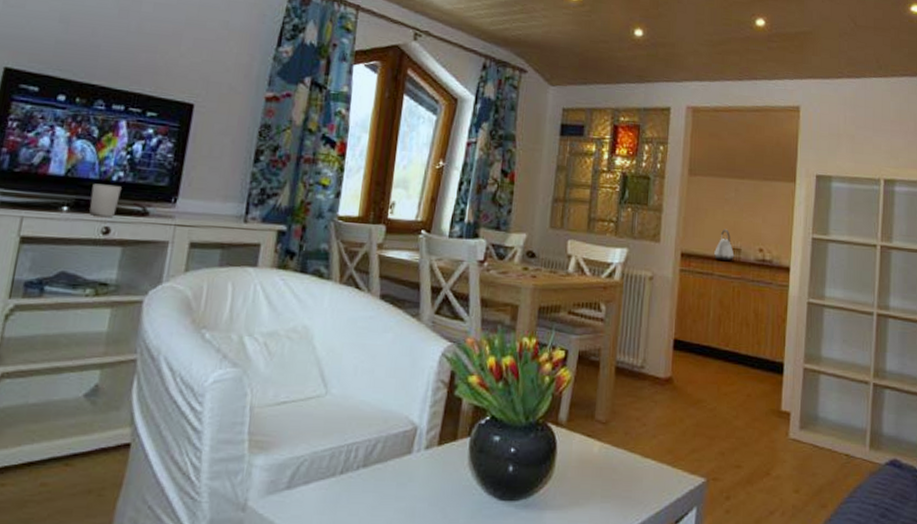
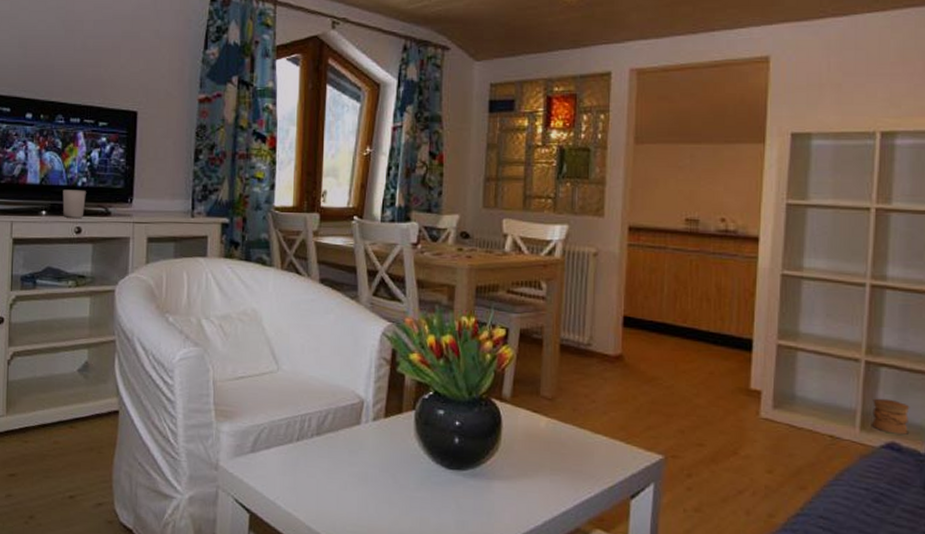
kettle: present [713,229,735,262] -> none [666,199,691,234]
decorative box: none [878,418,908,452] -> present [871,398,910,435]

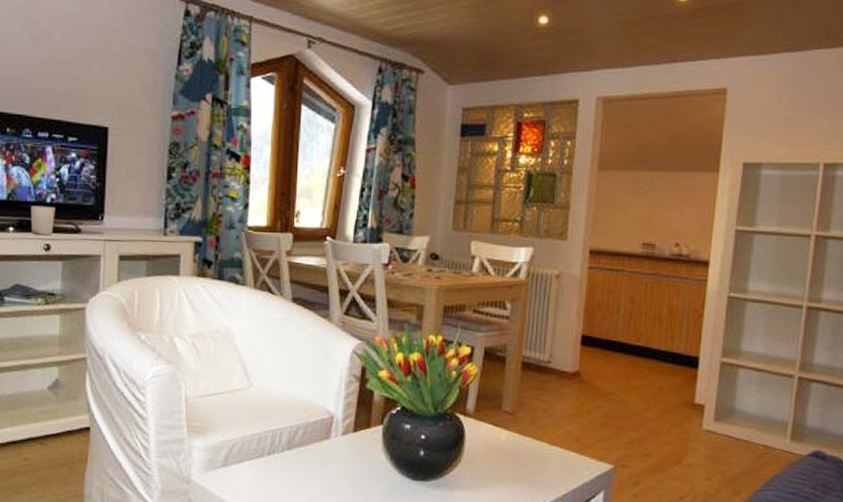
decorative box: present [871,398,910,435] -> none [800,411,836,444]

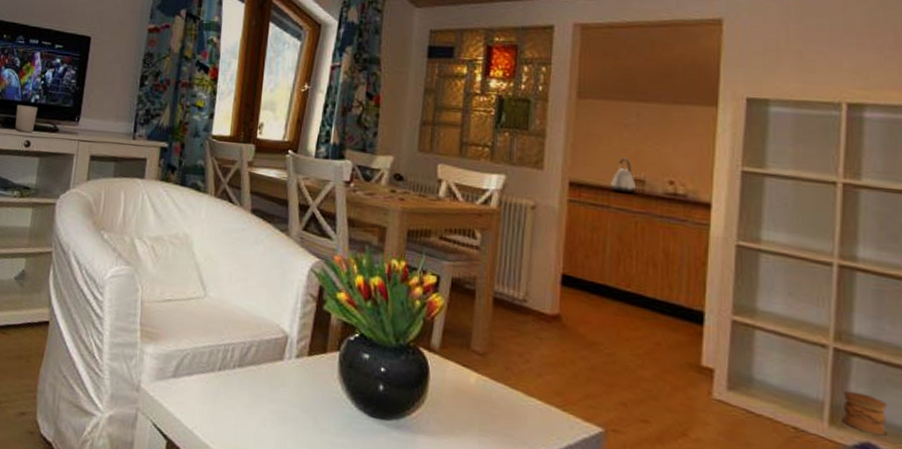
kettle: none [624,224,648,258] -> present [609,157,637,194]
decorative box: none [800,411,836,444] -> present [841,390,888,436]

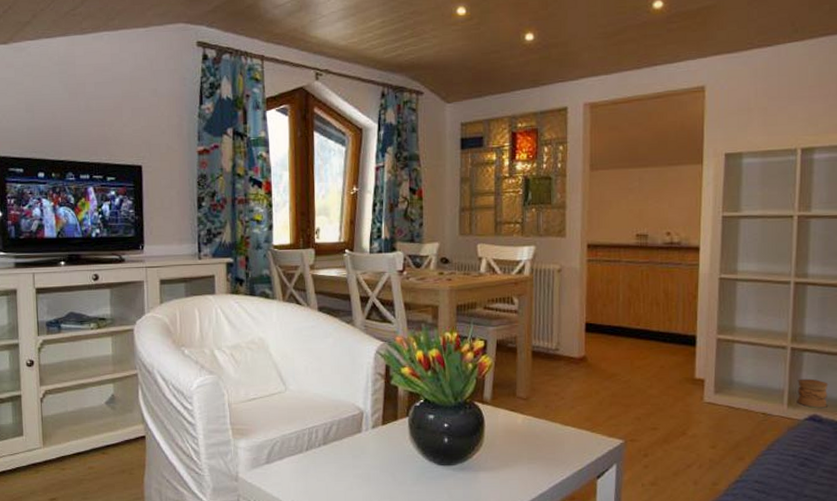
candle holder: present [15,104,38,133] -> none [78,240,101,266]
kettle: present [609,157,637,194] -> none [619,217,641,248]

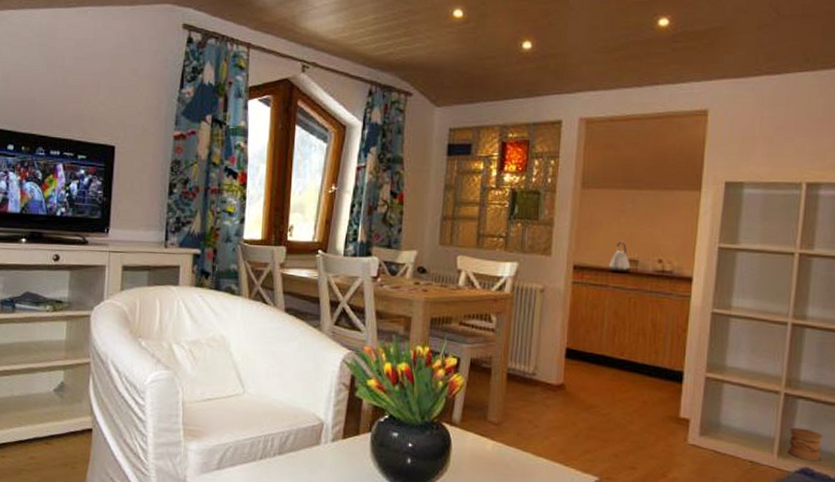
kettle: none [619,217,641,248] -> present [608,241,631,274]

